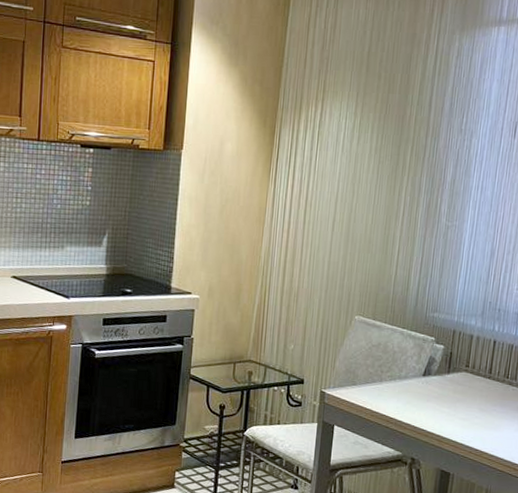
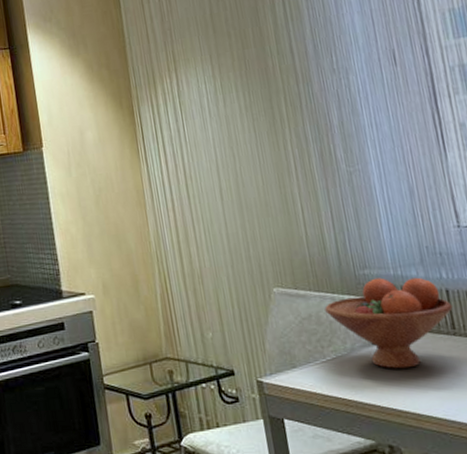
fruit bowl: none [393,321,495,400] -> present [324,277,453,369]

